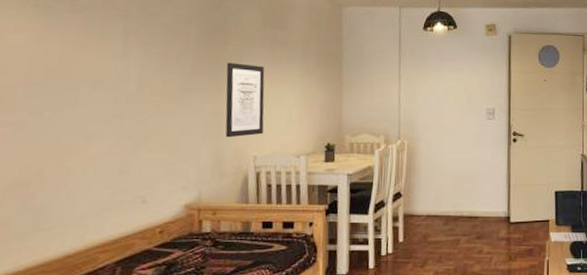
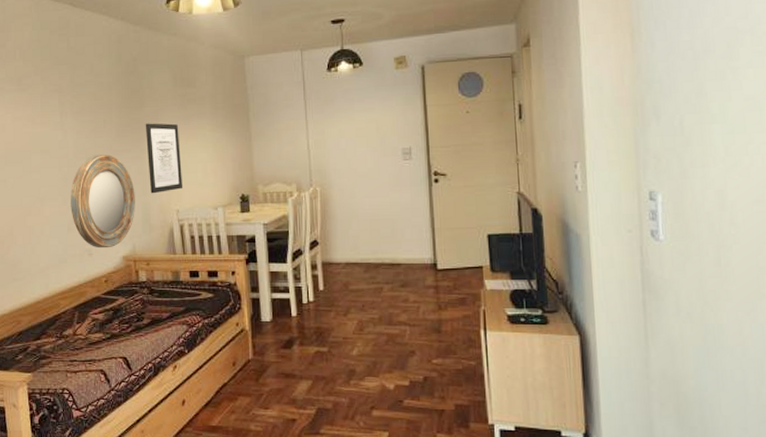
home mirror: none [124,91,207,195] -> present [71,154,135,249]

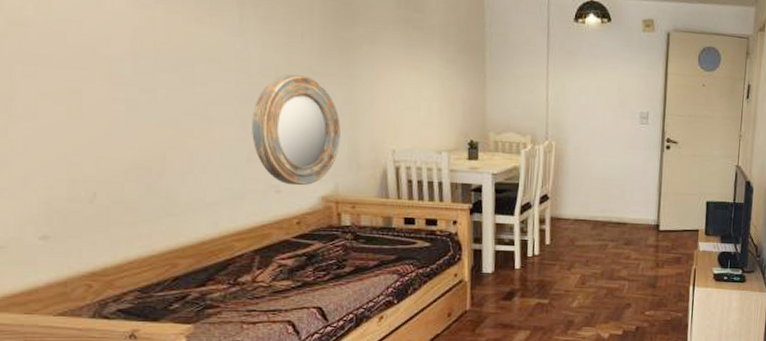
wall art: present [145,123,183,194] -> none [357,45,402,129]

